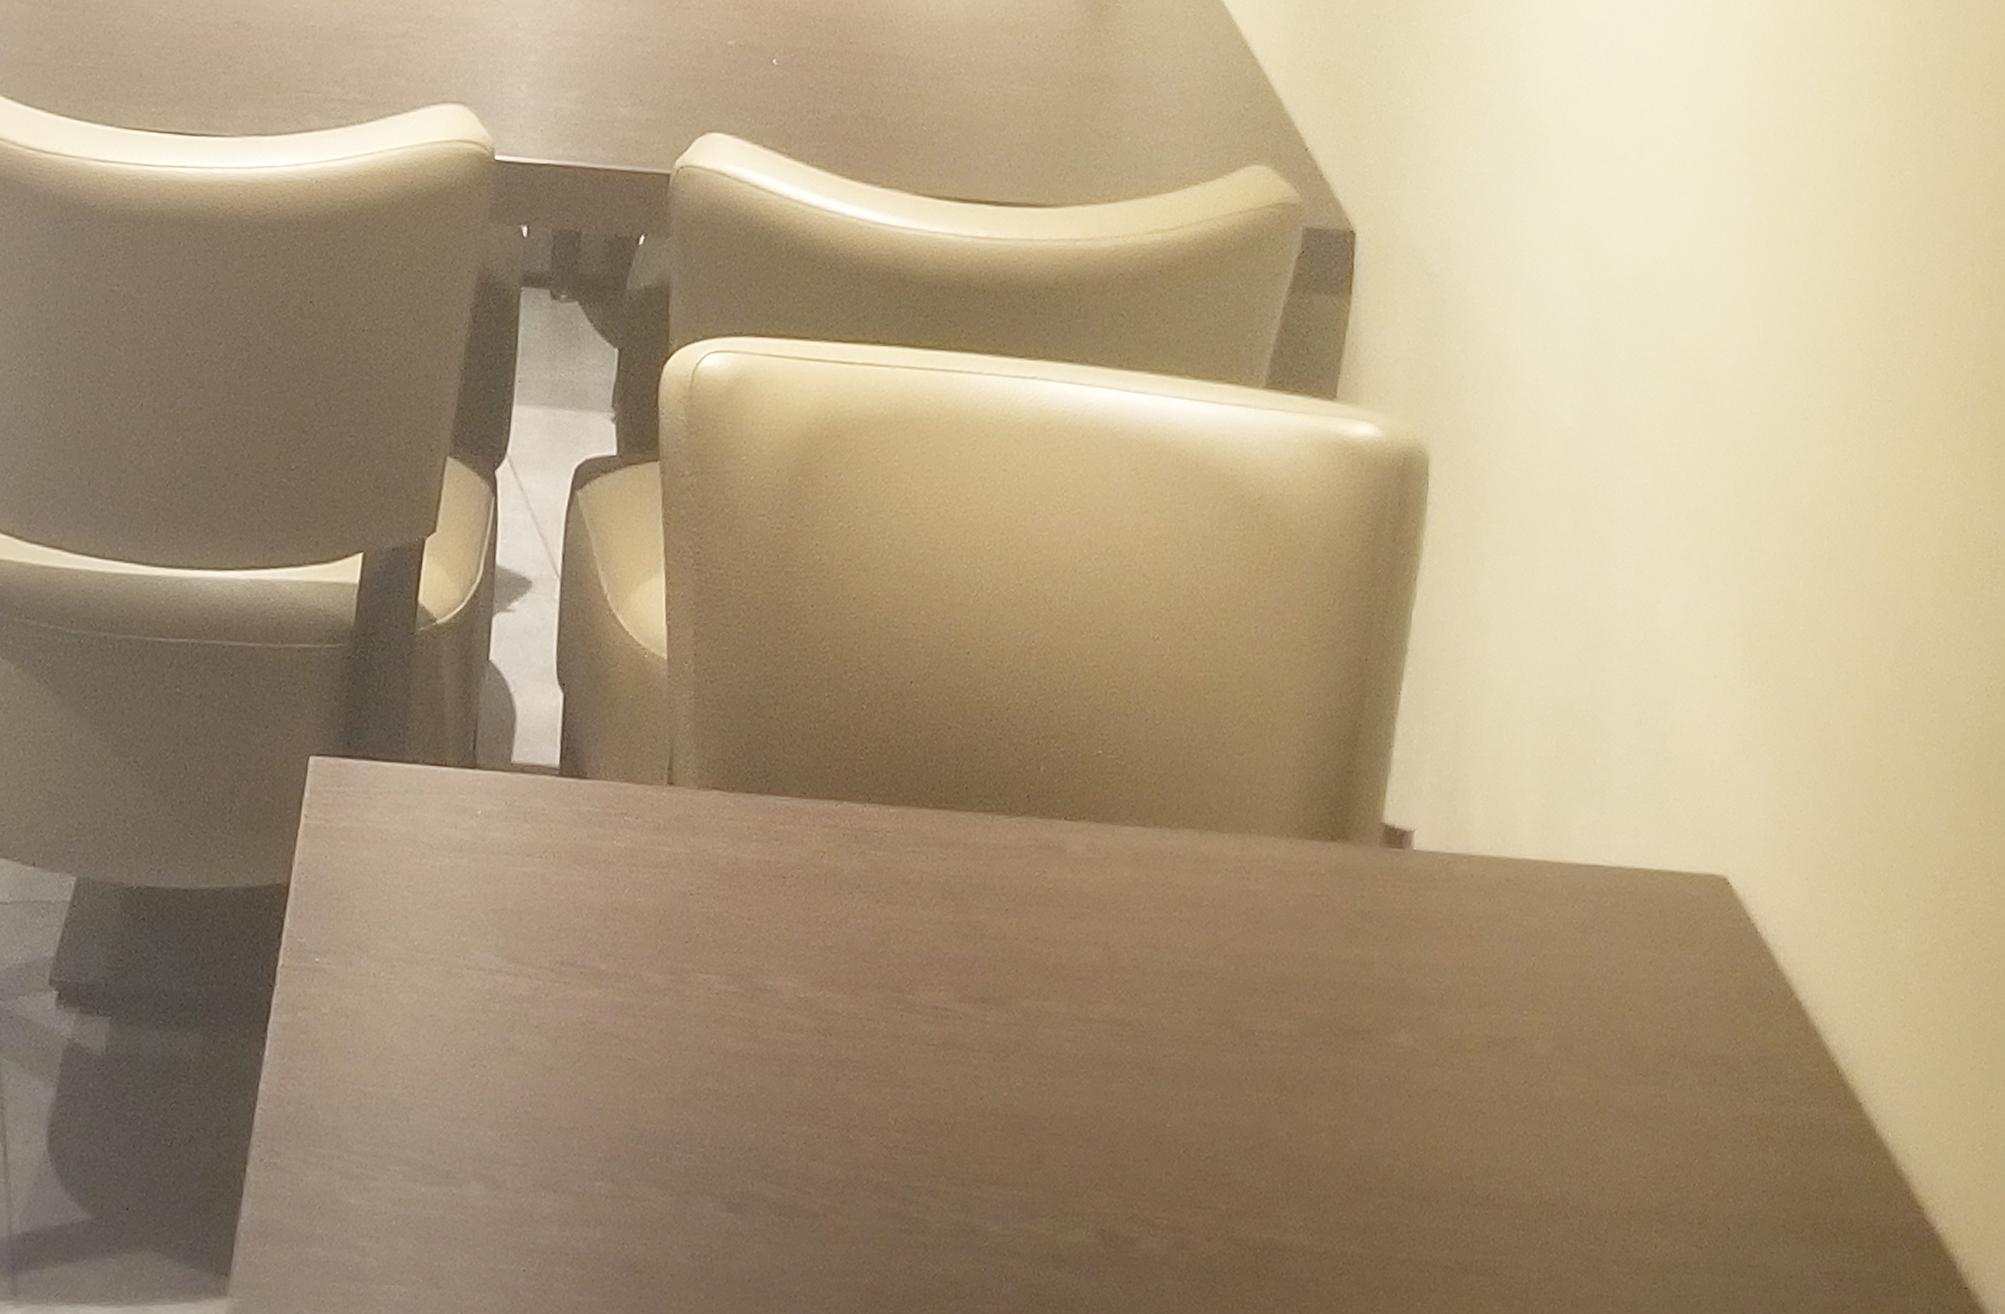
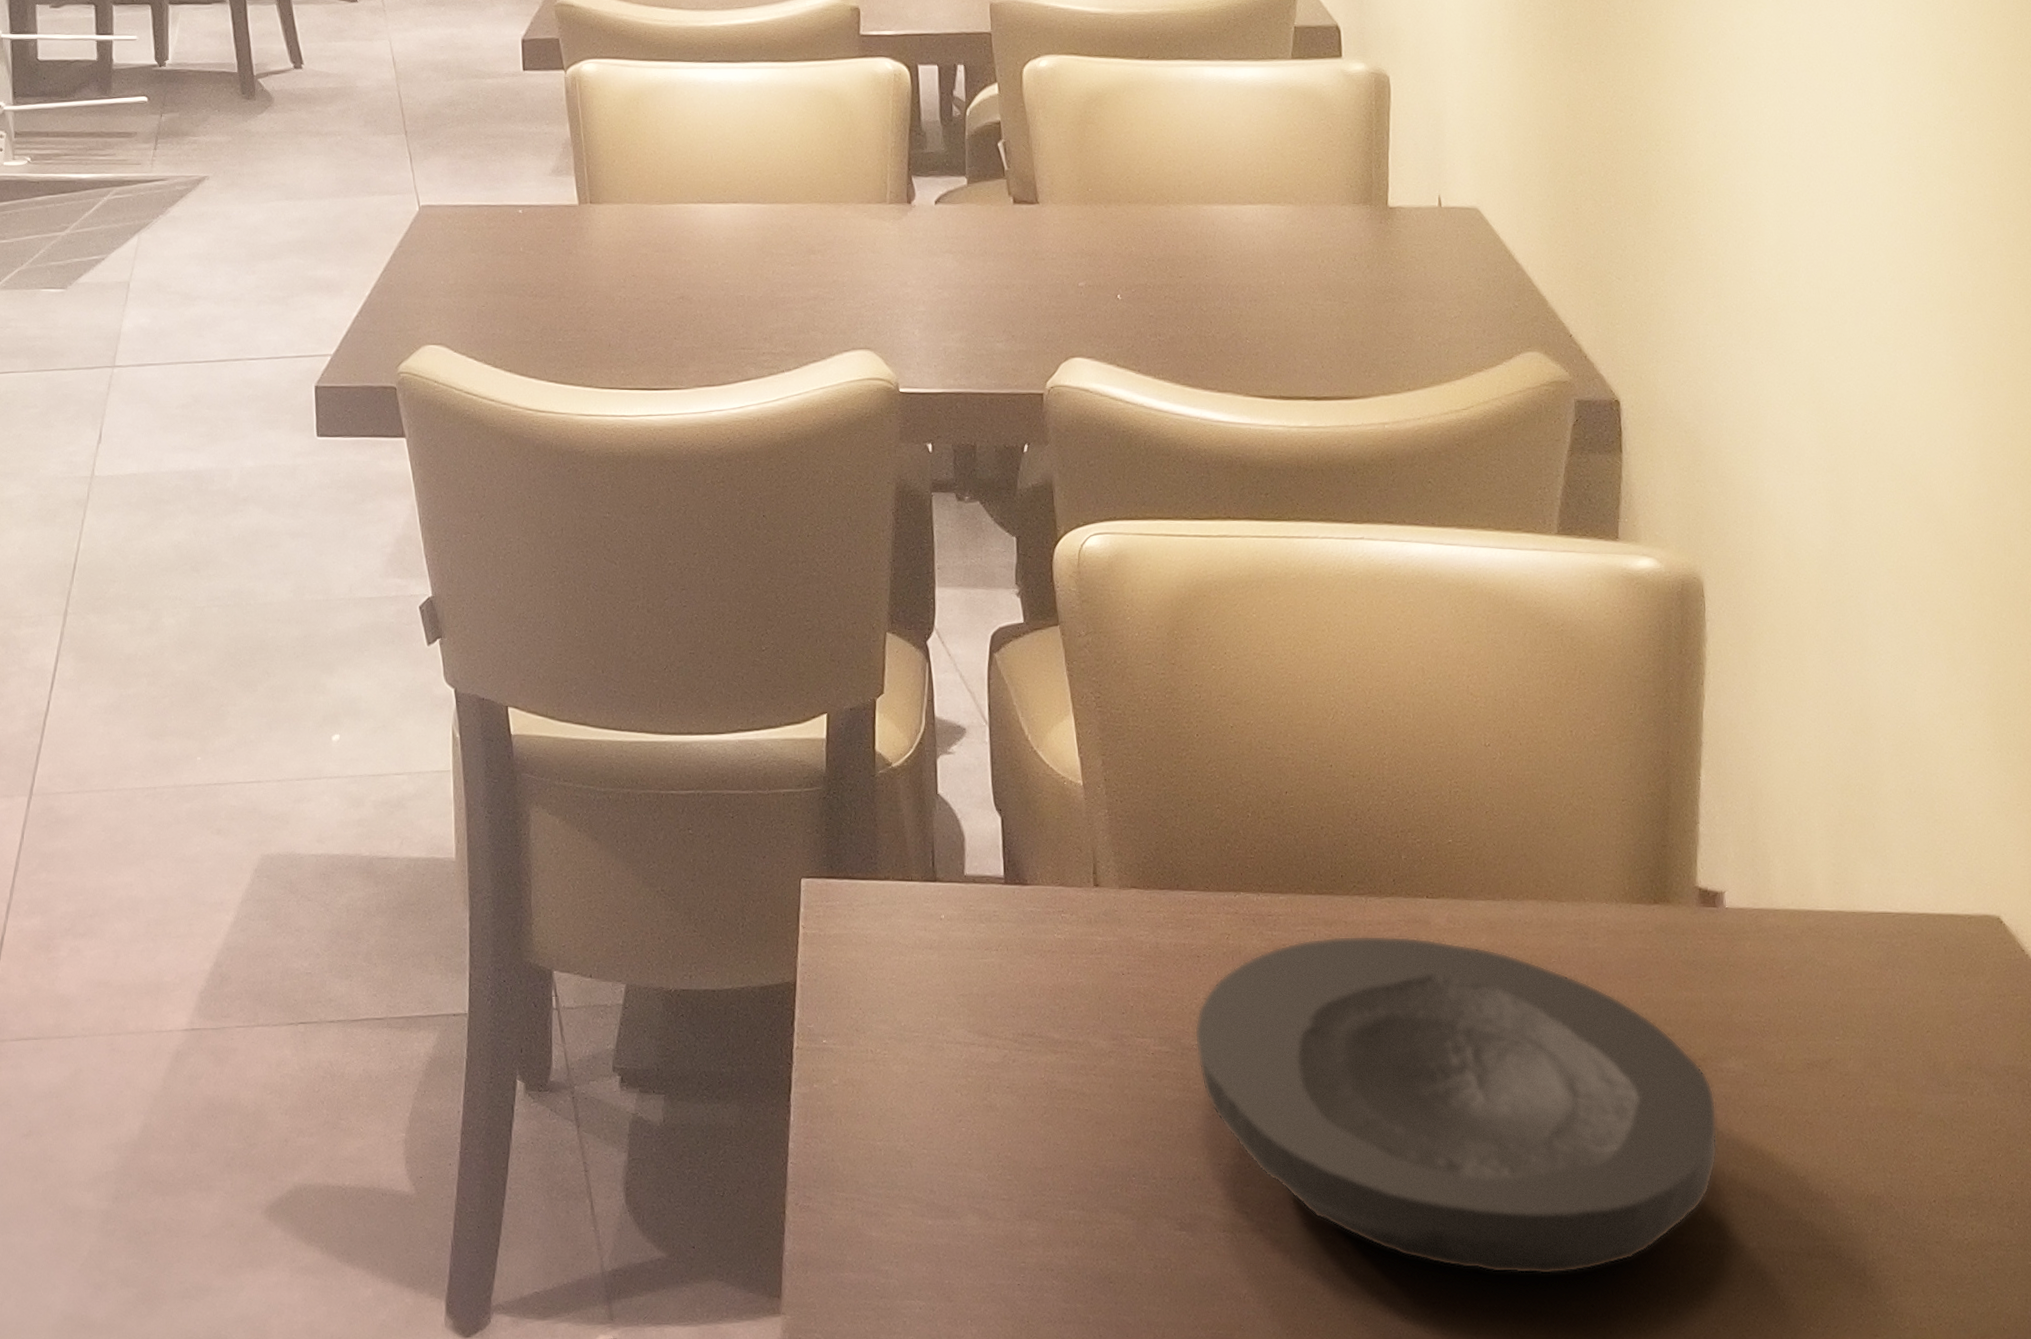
plate: none [769,861,1377,1283] -> present [1194,935,1718,1275]

